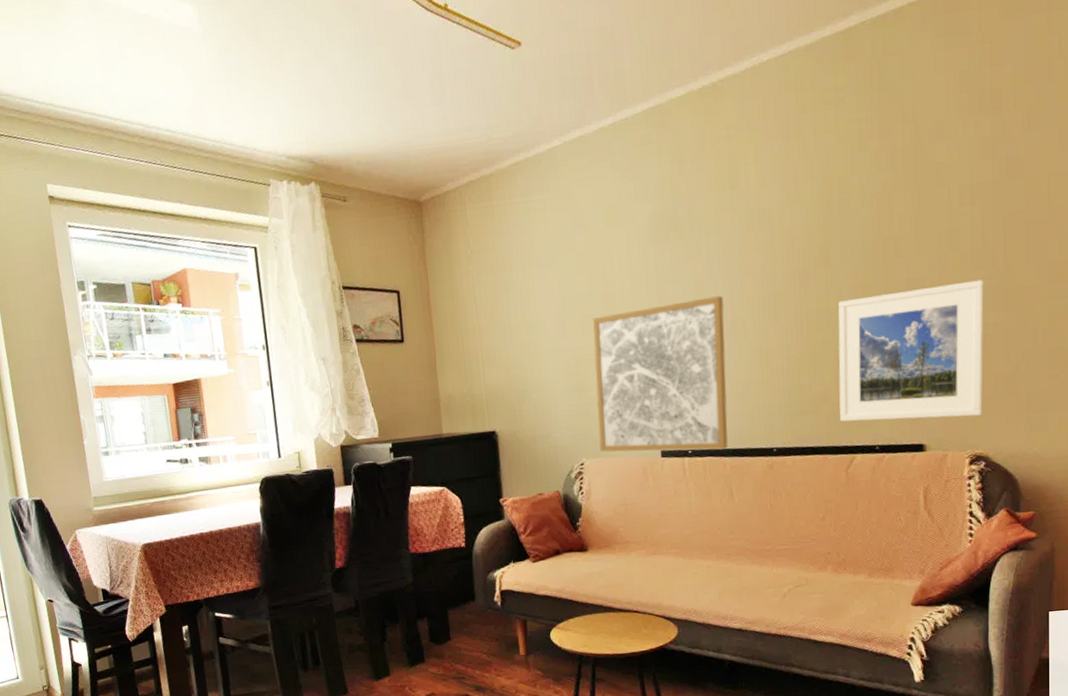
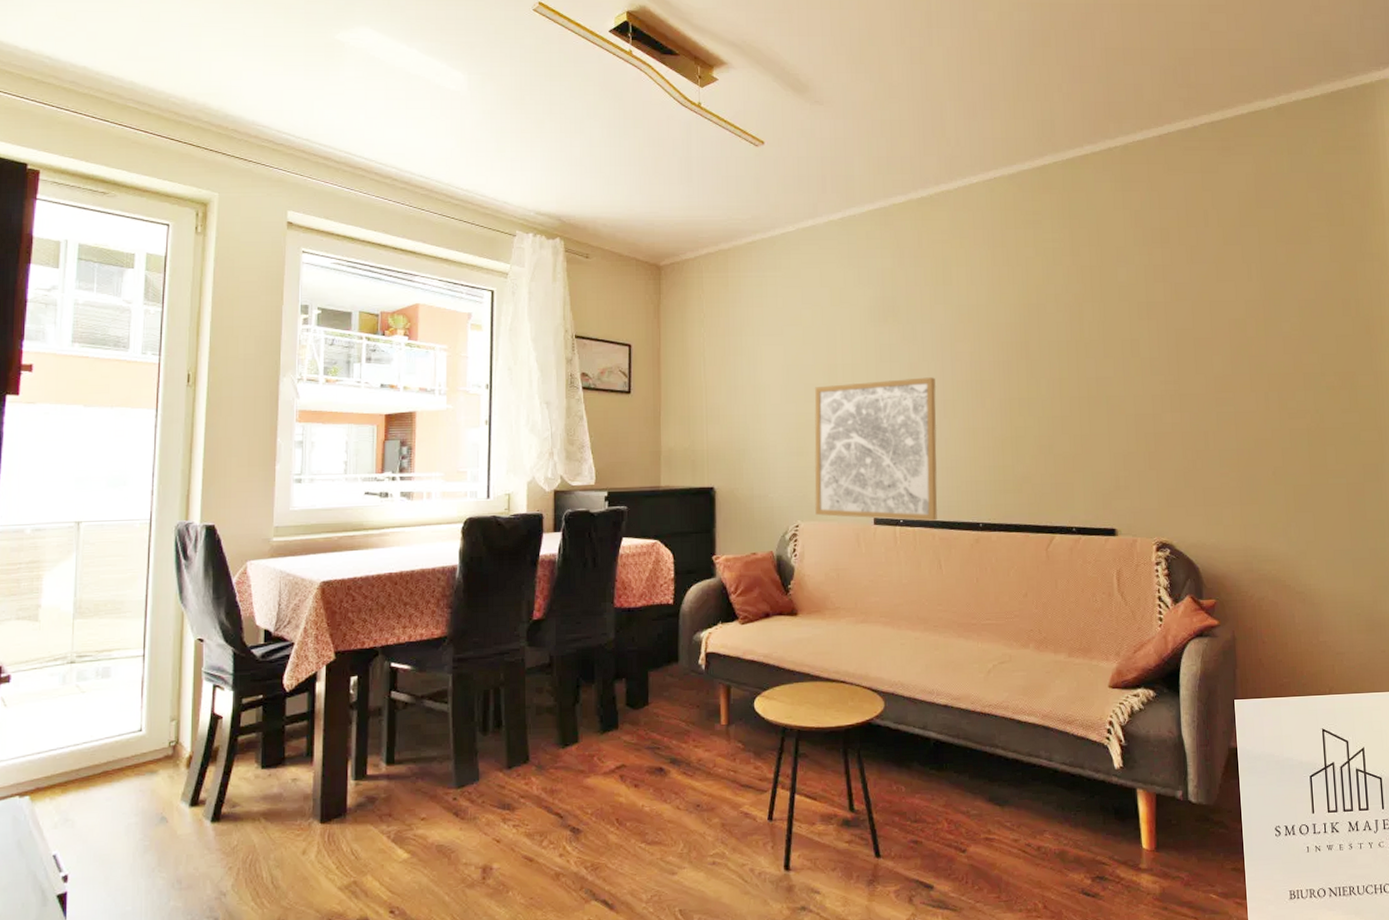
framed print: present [838,279,984,422] -> none [1037,384,1166,506]

